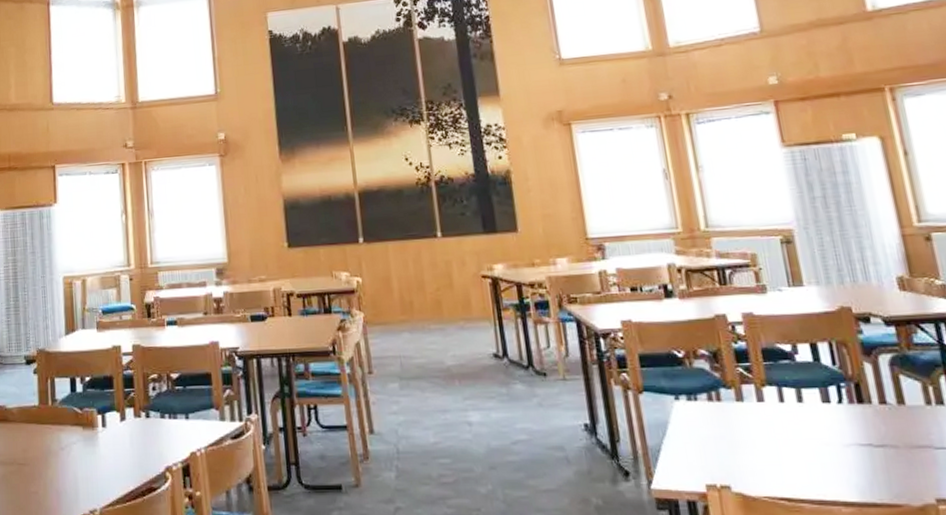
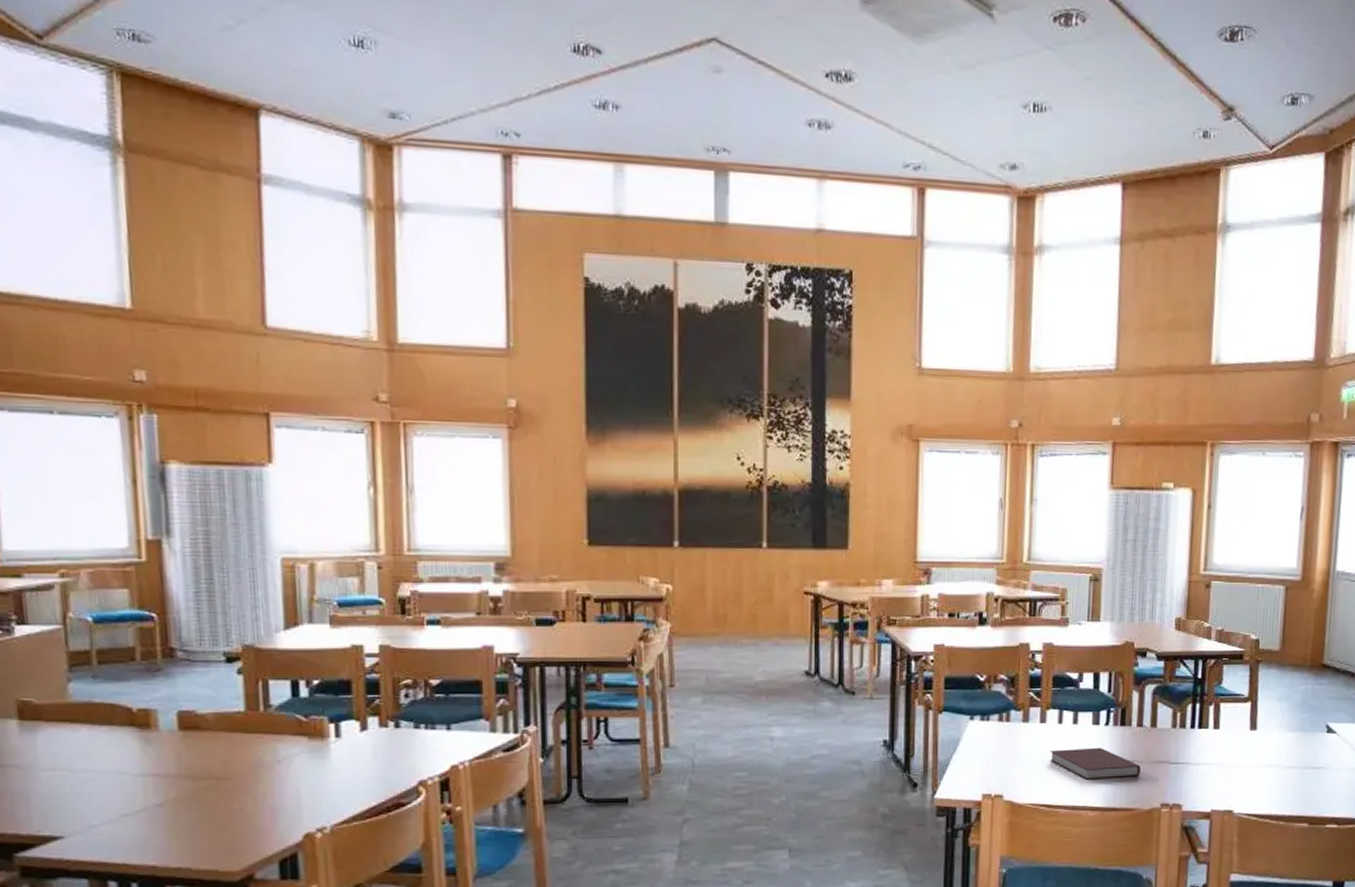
notebook: none [776,429,898,468] -> present [1049,747,1140,780]

